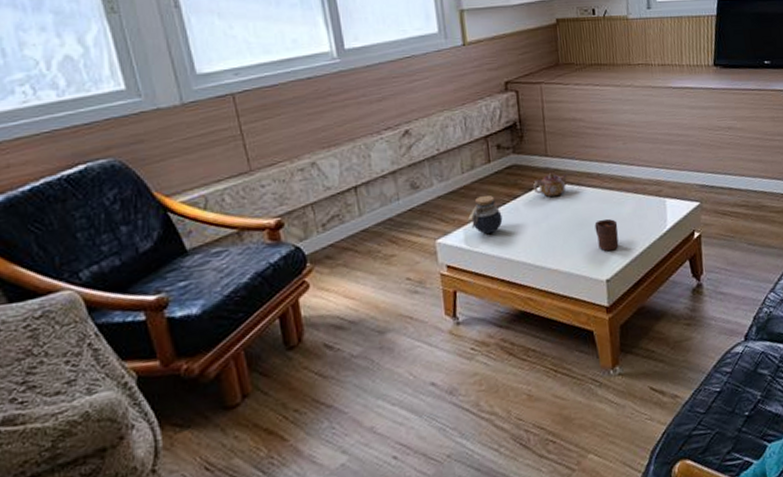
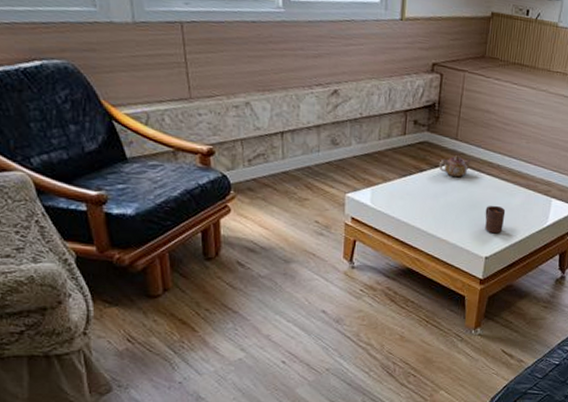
jar: present [468,194,503,234] -> none [377,163,407,197]

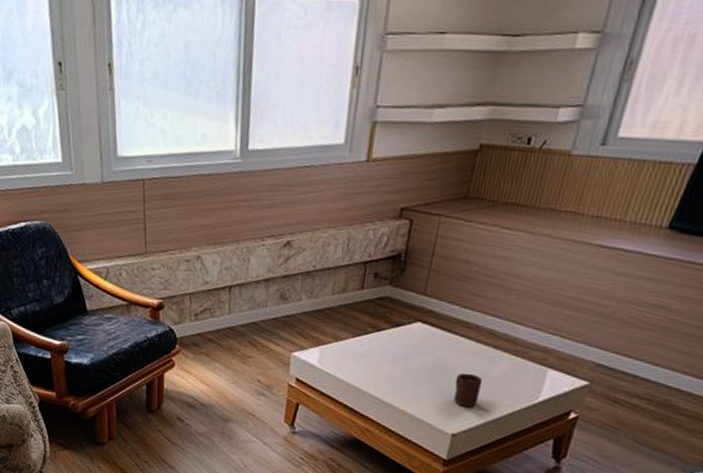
teapot: present [438,154,473,178] -> none [400,312,444,339]

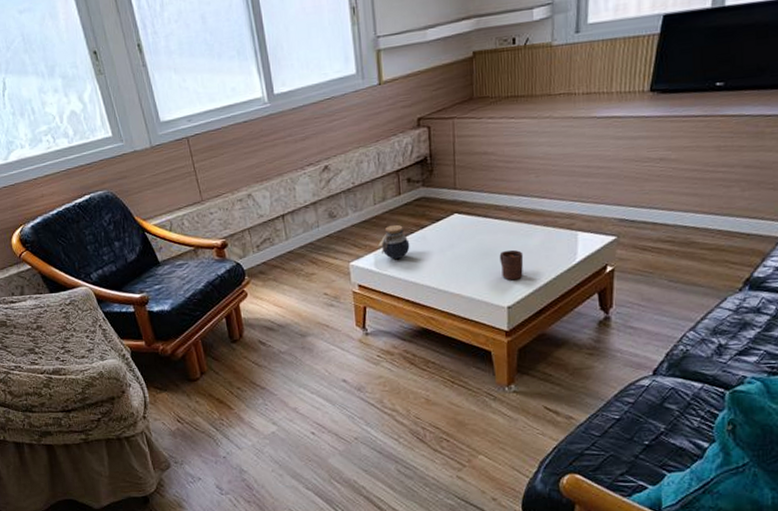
jar: none [327,320,362,359] -> present [379,224,410,259]

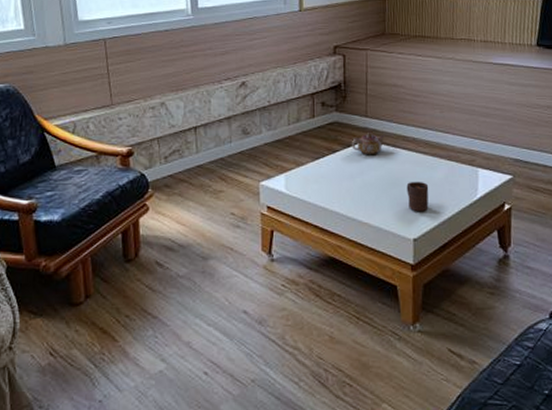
jar: present [379,224,410,259] -> none [290,146,321,182]
teapot: none [440,204,477,228] -> present [351,131,386,155]

